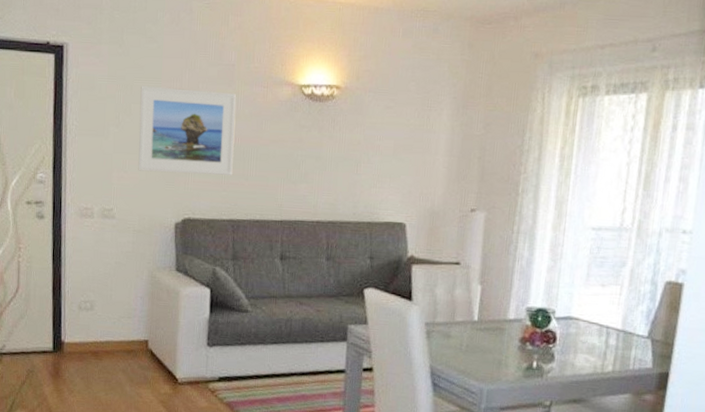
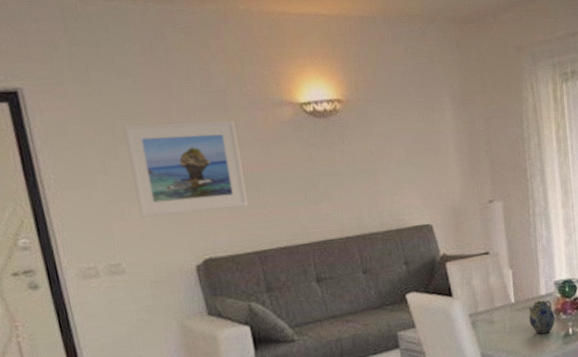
teapot: none [490,324,520,361] -> present [528,300,555,334]

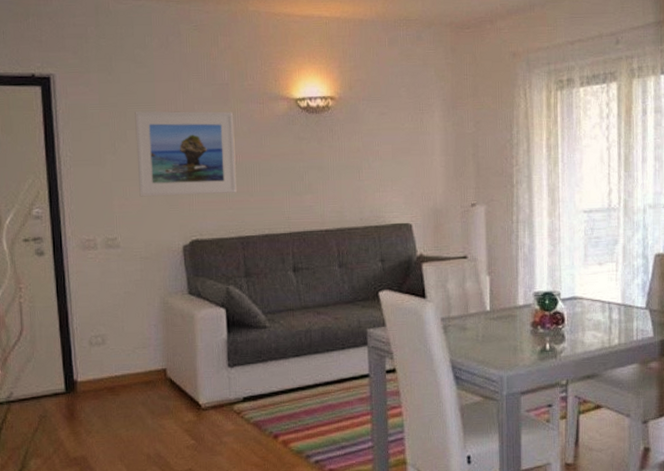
teapot: present [528,300,555,334] -> none [504,311,532,346]

